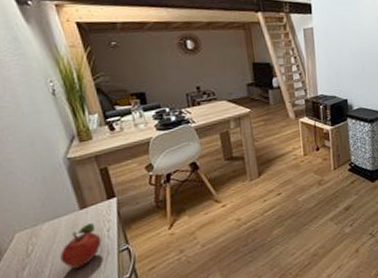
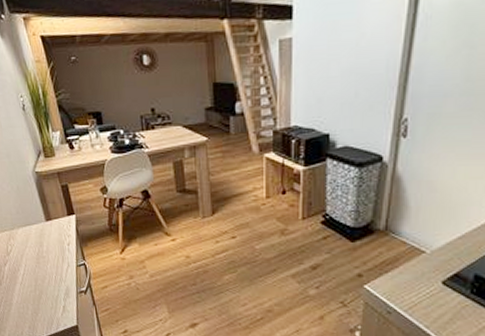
fruit: present [60,223,102,269] -> none [31,235,63,273]

